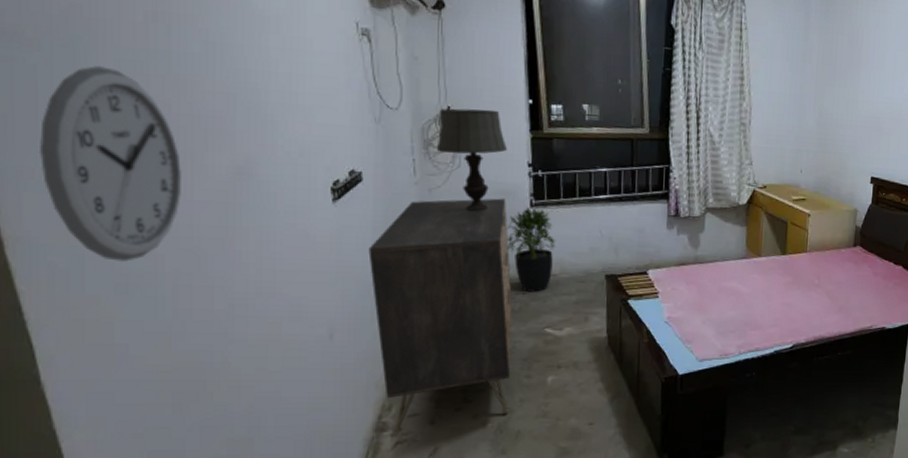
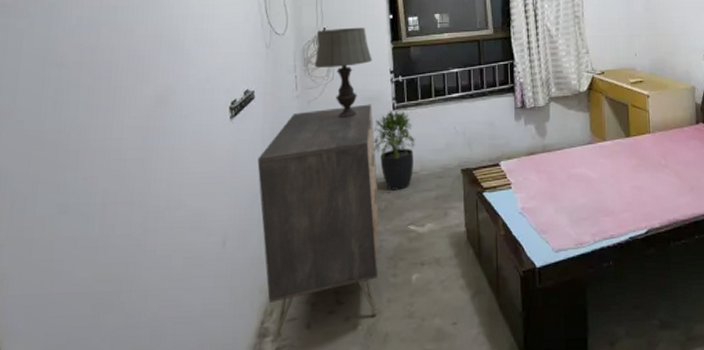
wall clock: present [38,65,181,262] -> none [16,23,117,185]

